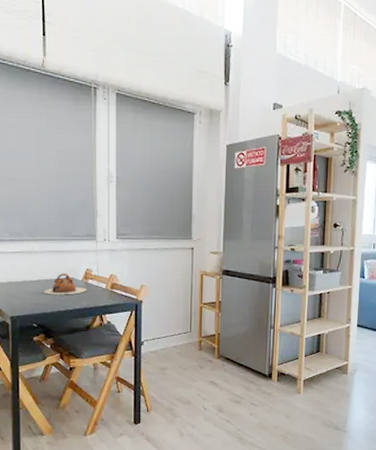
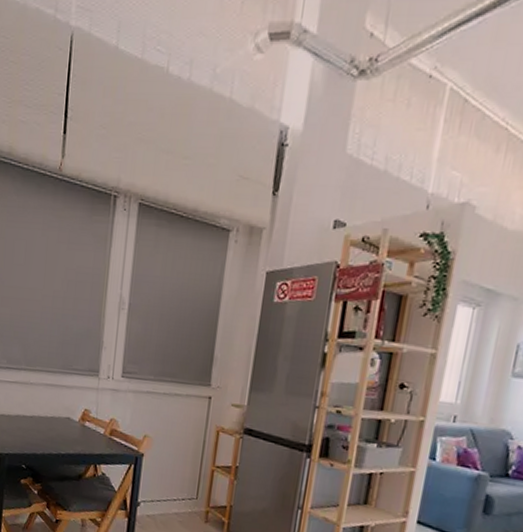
teapot: present [44,273,87,295] -> none [36,411,83,437]

